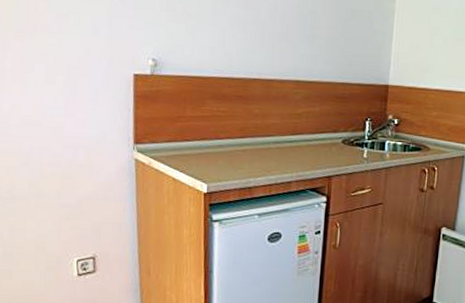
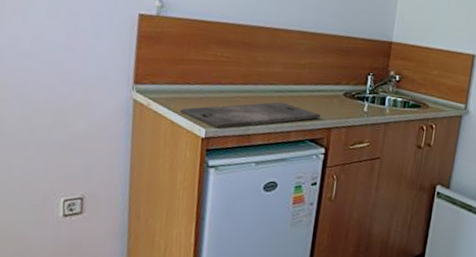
cutting board: none [181,153,321,183] -> present [180,102,321,129]

